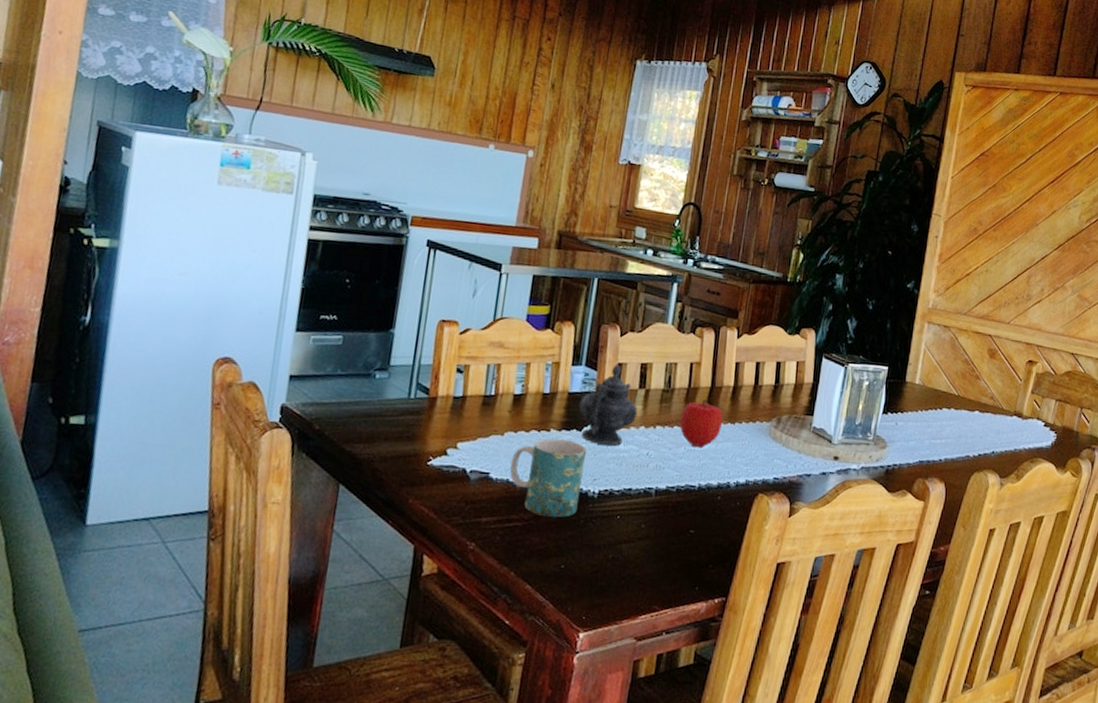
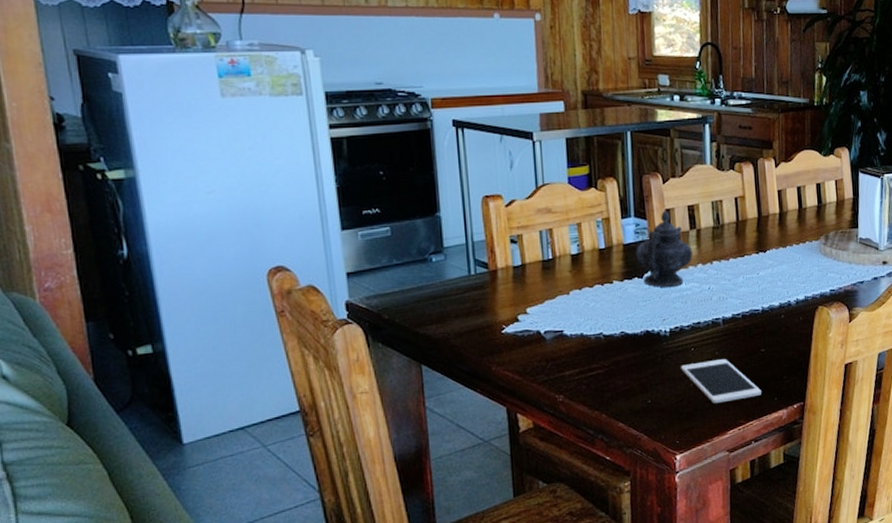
mug: present [510,438,586,518] -> none [582,288,653,361]
cell phone: none [602,532,683,583] -> present [681,359,761,404]
fruit: present [679,399,724,448] -> none [734,230,775,275]

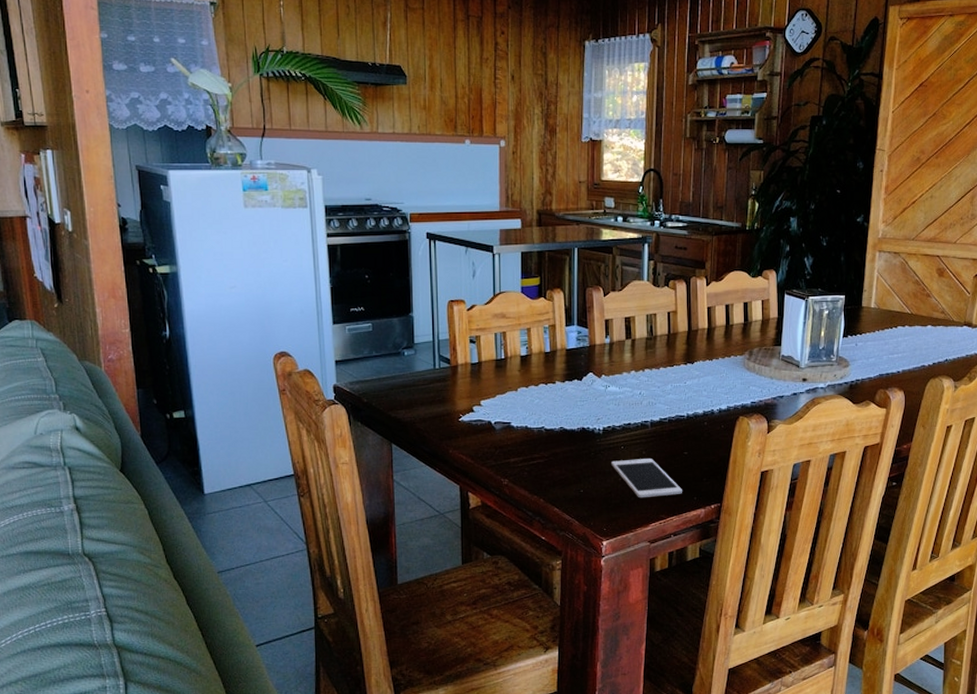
teapot: present [636,210,693,288] -> none [577,320,628,391]

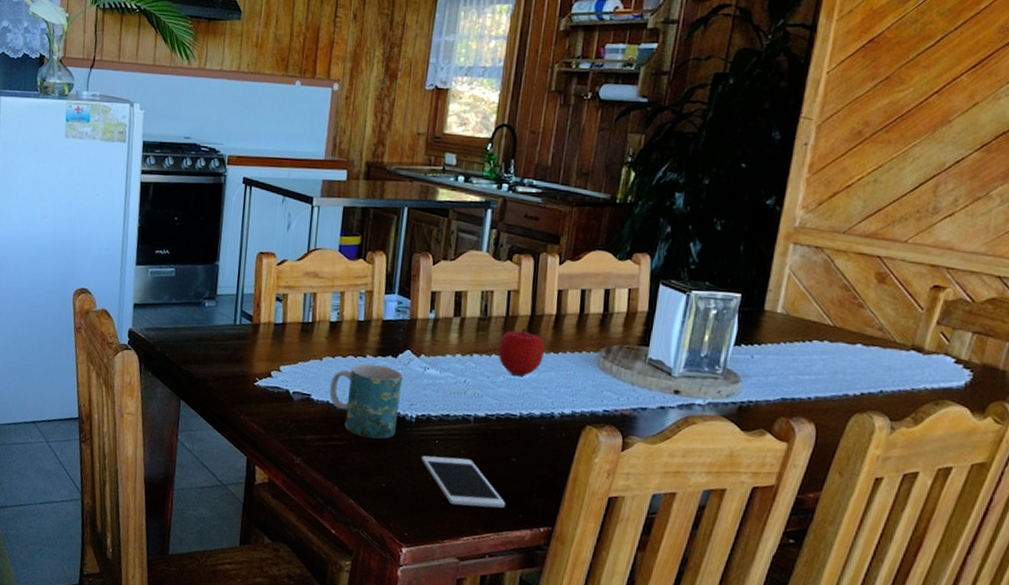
mug: none [527,389,588,453] -> present [330,364,402,439]
fruit: none [664,342,702,384] -> present [498,328,546,377]

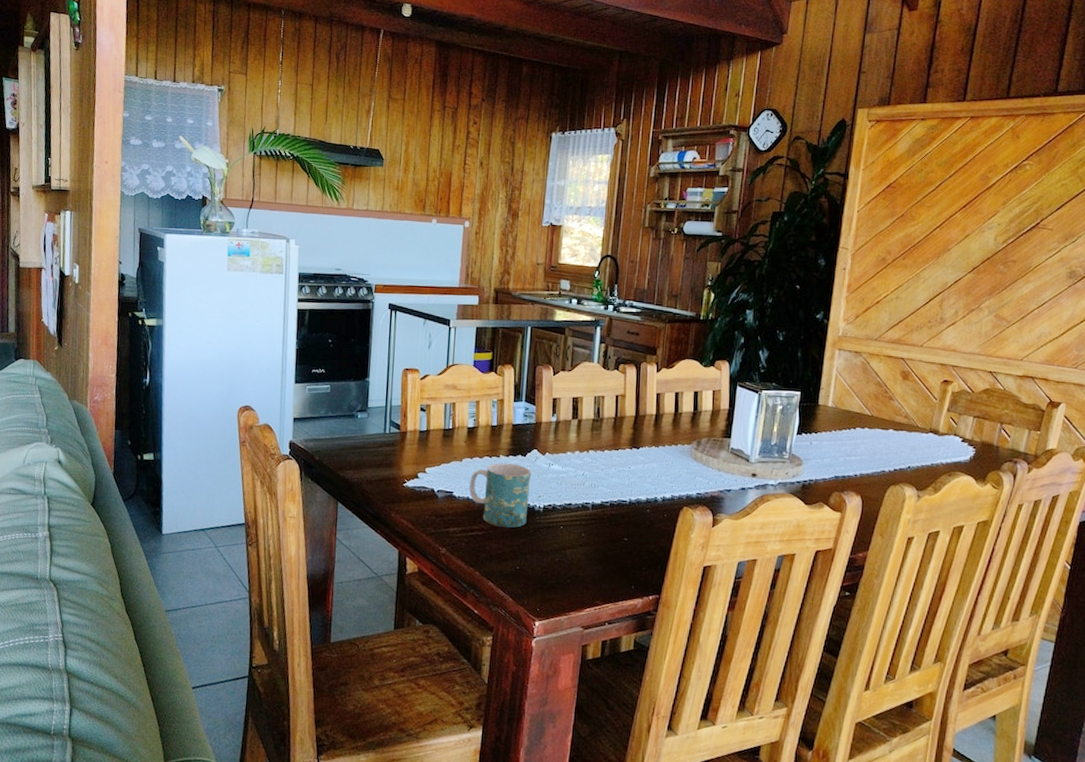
cell phone: present [421,455,505,508] -> none [549,540,620,582]
fruit: present [498,328,546,377] -> none [609,427,648,469]

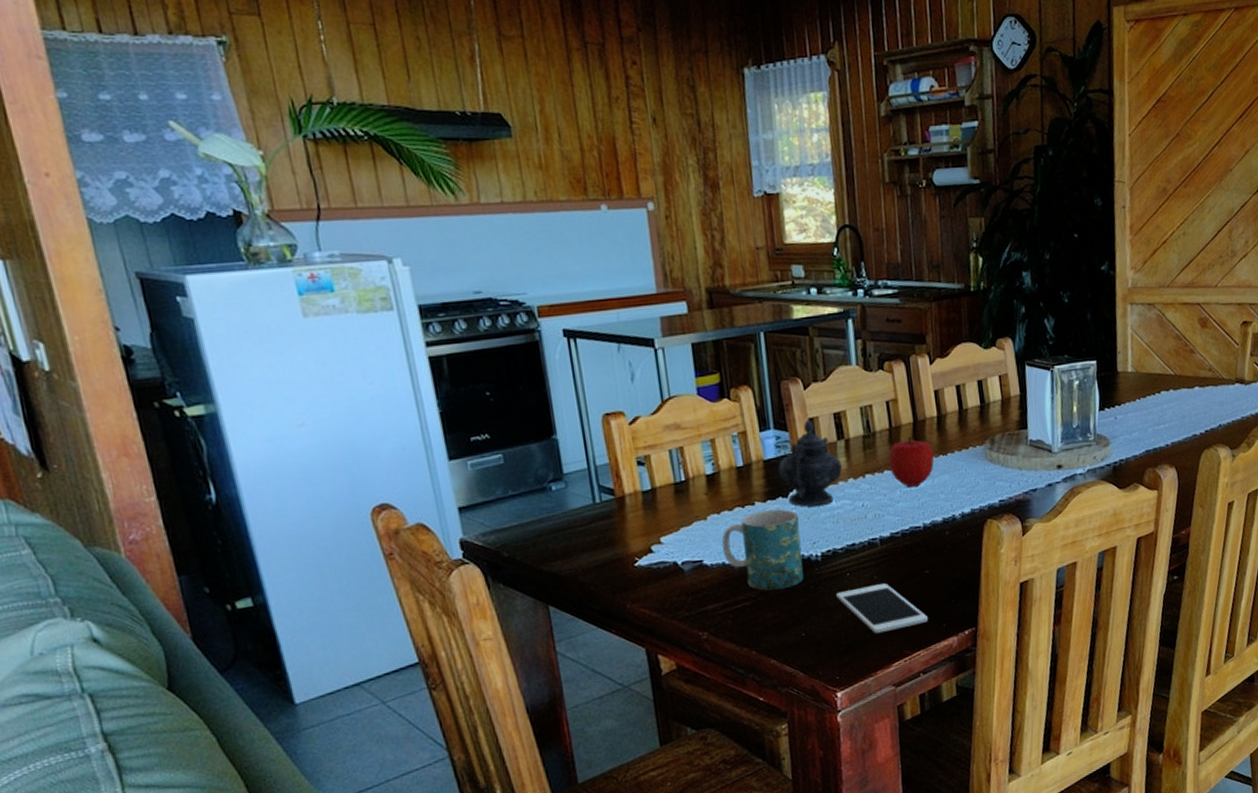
teapot: none [522,398,573,469] -> present [778,419,843,507]
cell phone: none [549,540,620,582] -> present [836,583,928,634]
fruit: none [609,427,648,469] -> present [888,436,935,488]

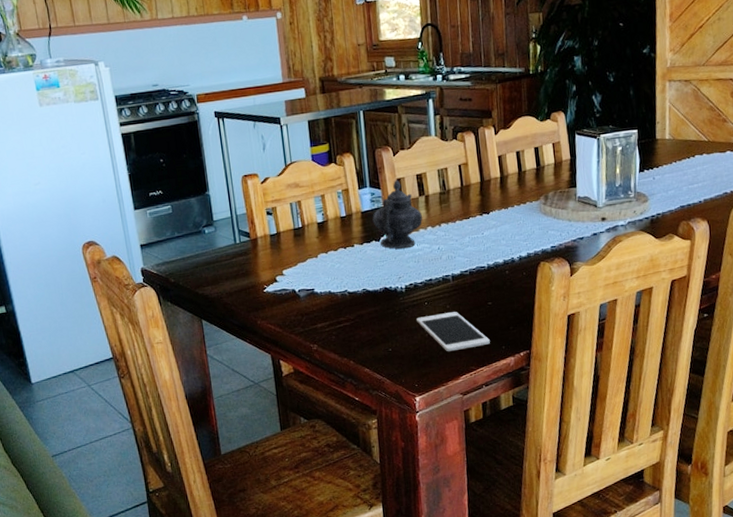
mug: present [722,509,804,591] -> none [329,250,391,315]
fruit: present [888,436,935,488] -> none [459,193,498,235]

